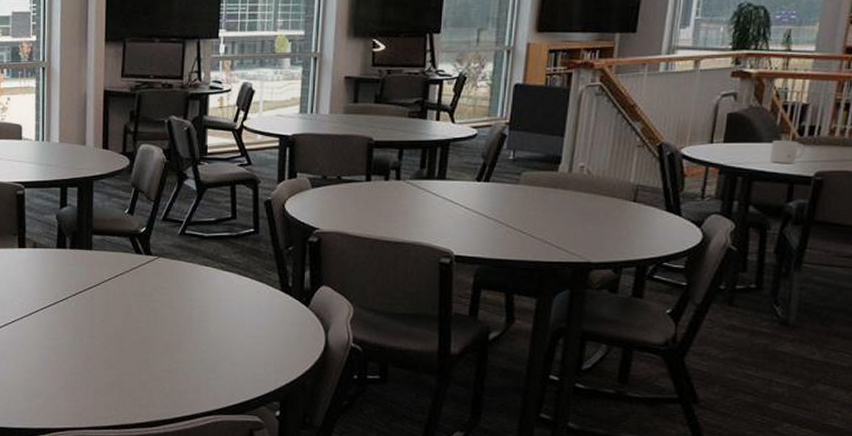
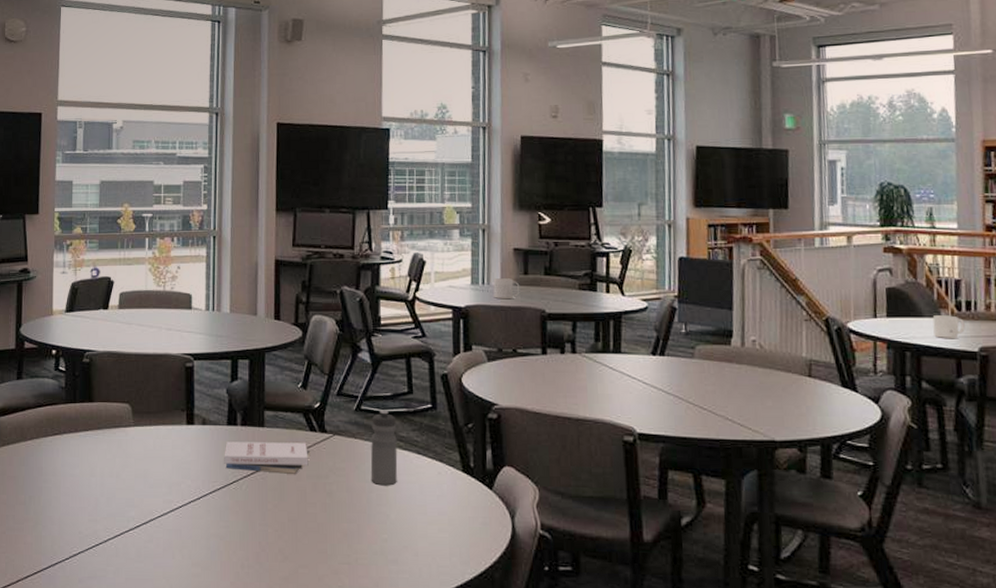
books: none [54,263,136,293] -> present [224,442,311,474]
water bottle: none [193,234,219,303] -> present [370,410,398,486]
mug: none [322,107,349,128] -> present [493,278,520,300]

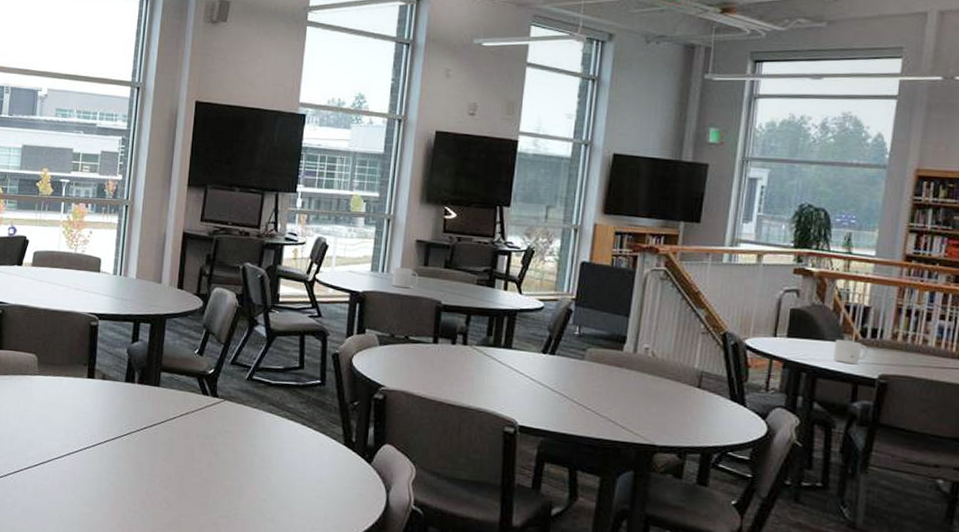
books: present [224,442,311,474] -> none [119,397,202,432]
water bottle: present [370,410,398,486] -> none [256,381,286,452]

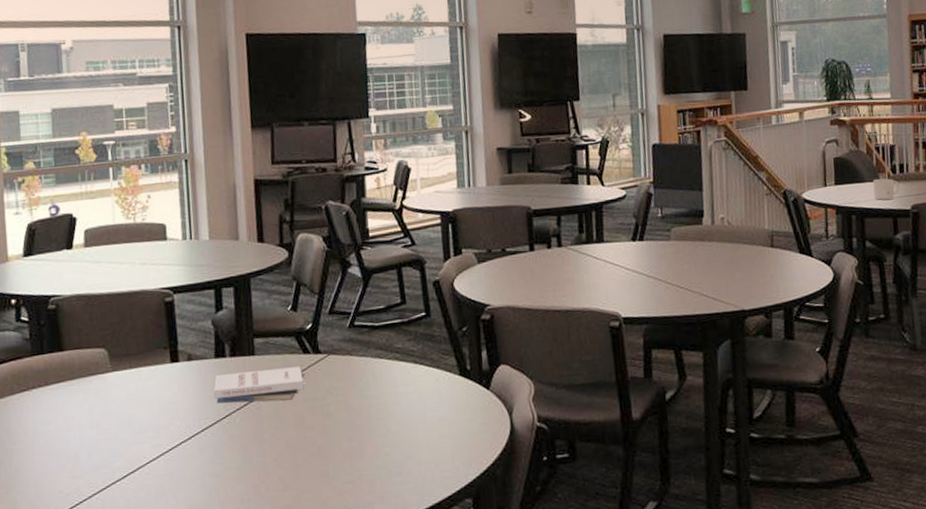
books: none [119,397,202,432] -> present [213,366,306,404]
mug: present [392,267,419,289] -> none [479,178,506,200]

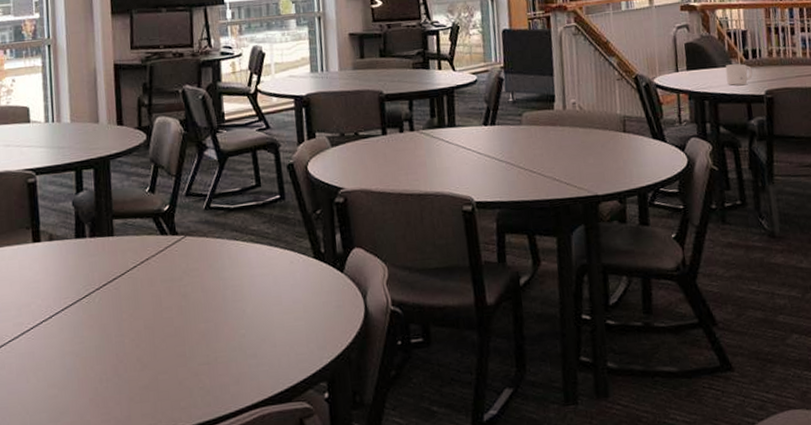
books: present [213,366,306,404] -> none [74,247,163,283]

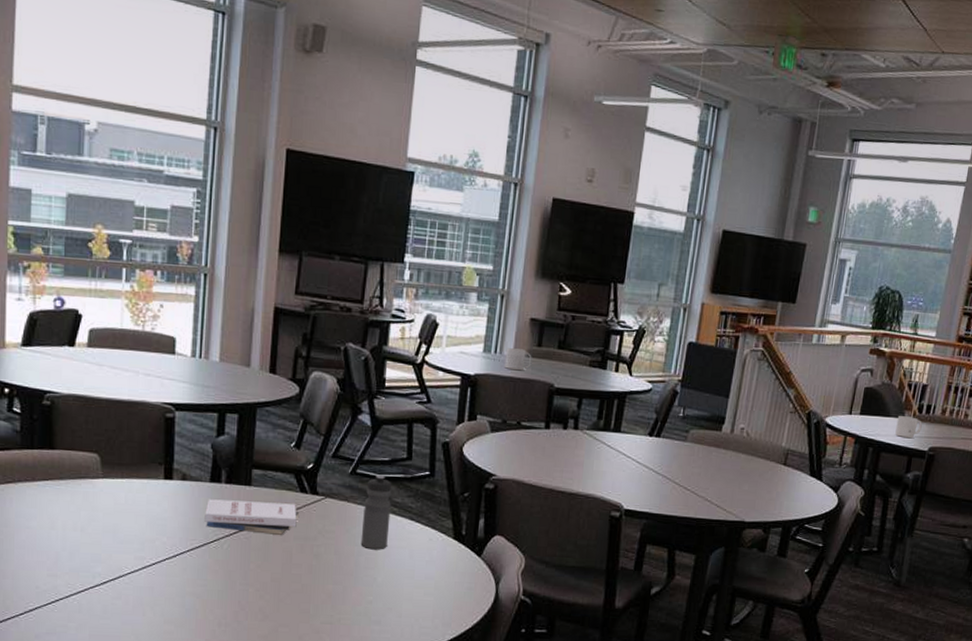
books: none [74,247,163,283] -> present [204,499,300,535]
water bottle: none [222,205,251,282] -> present [360,474,392,550]
mug: none [331,63,358,85] -> present [504,348,532,371]

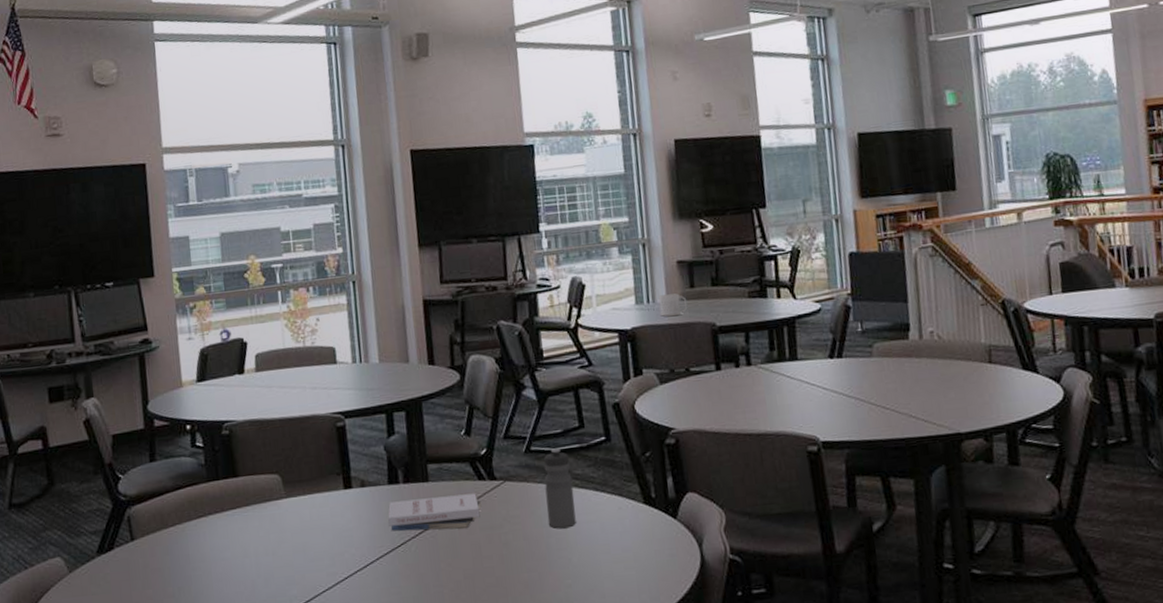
mug: present [895,416,922,439] -> none [1107,284,1140,309]

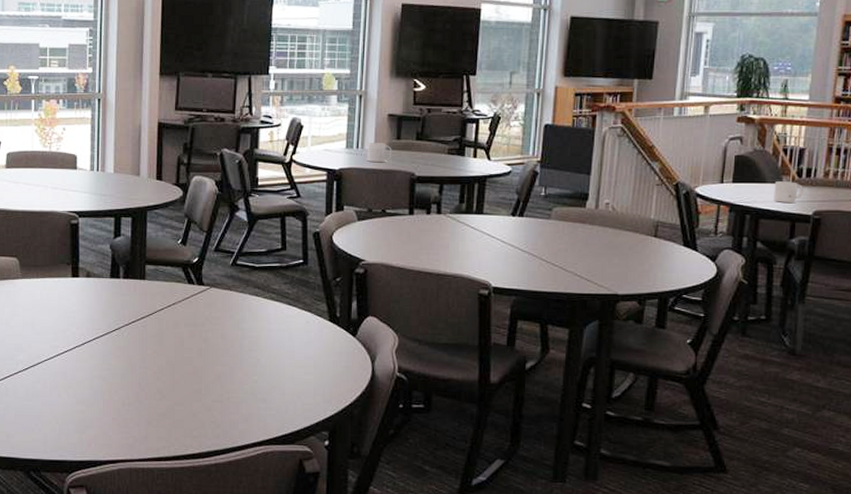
books: present [388,493,482,531] -> none [107,293,189,322]
water bottle: present [544,448,576,529] -> none [244,265,270,333]
mug: none [1107,284,1140,309] -> present [774,181,803,204]

